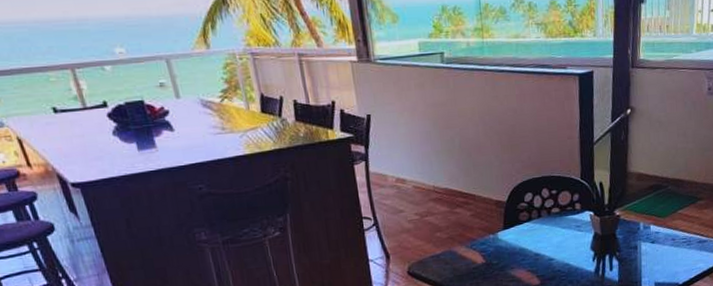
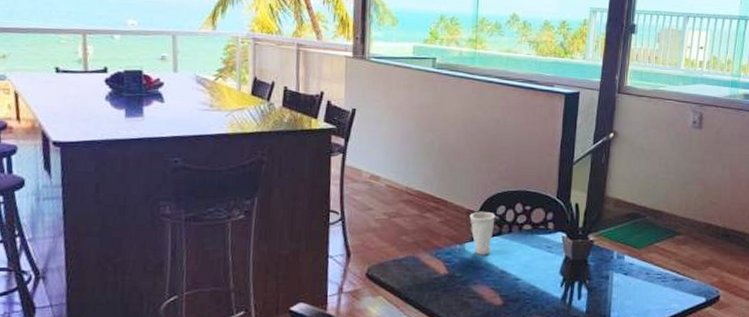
cup: none [498,200,524,242] -> present [469,211,495,255]

